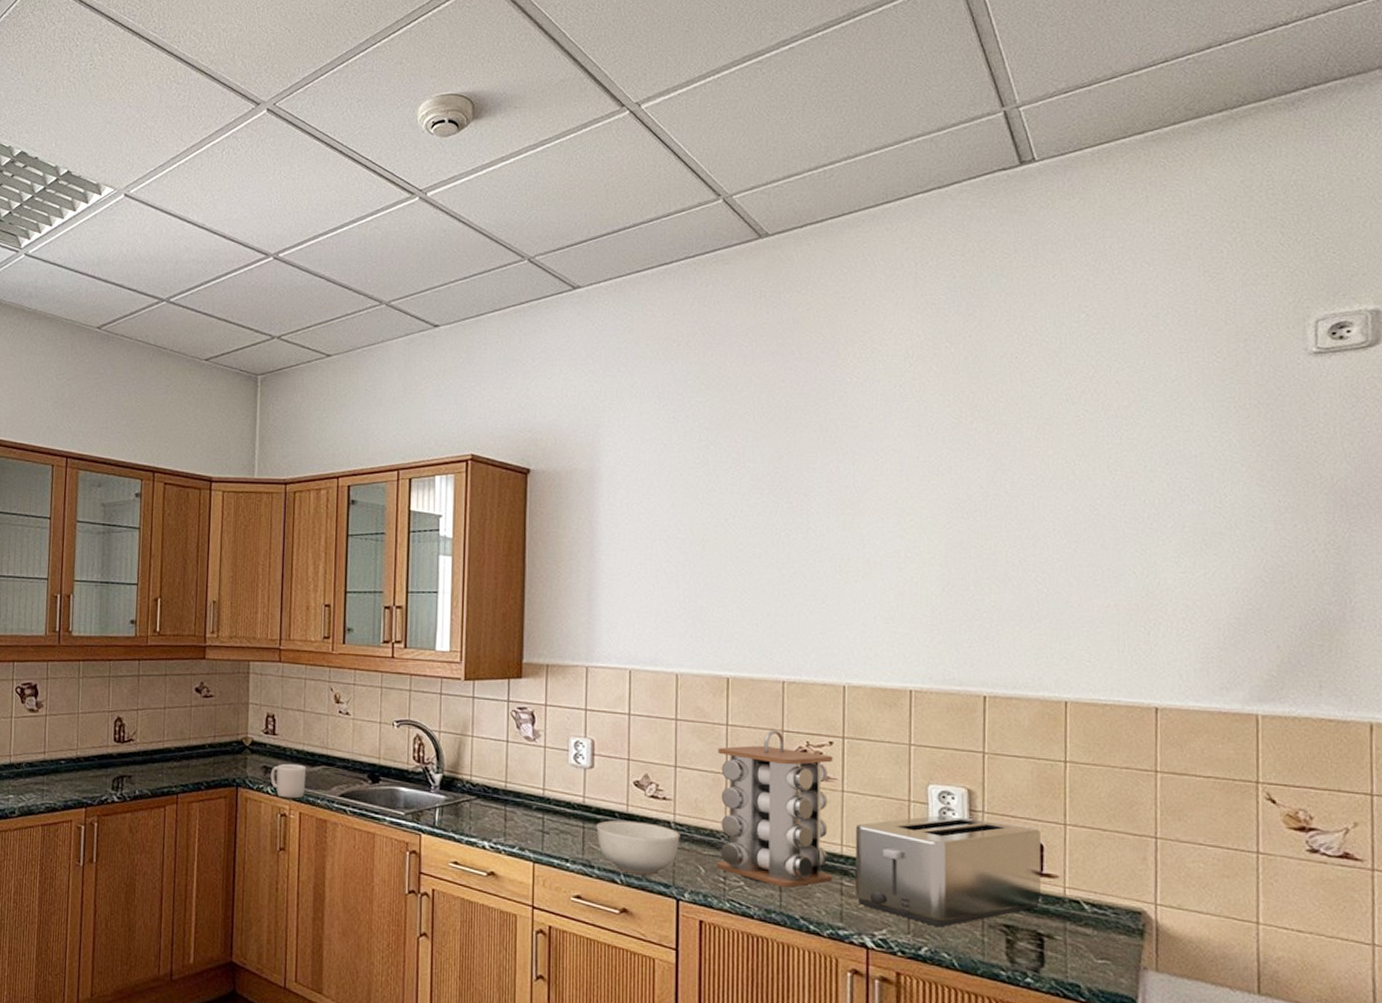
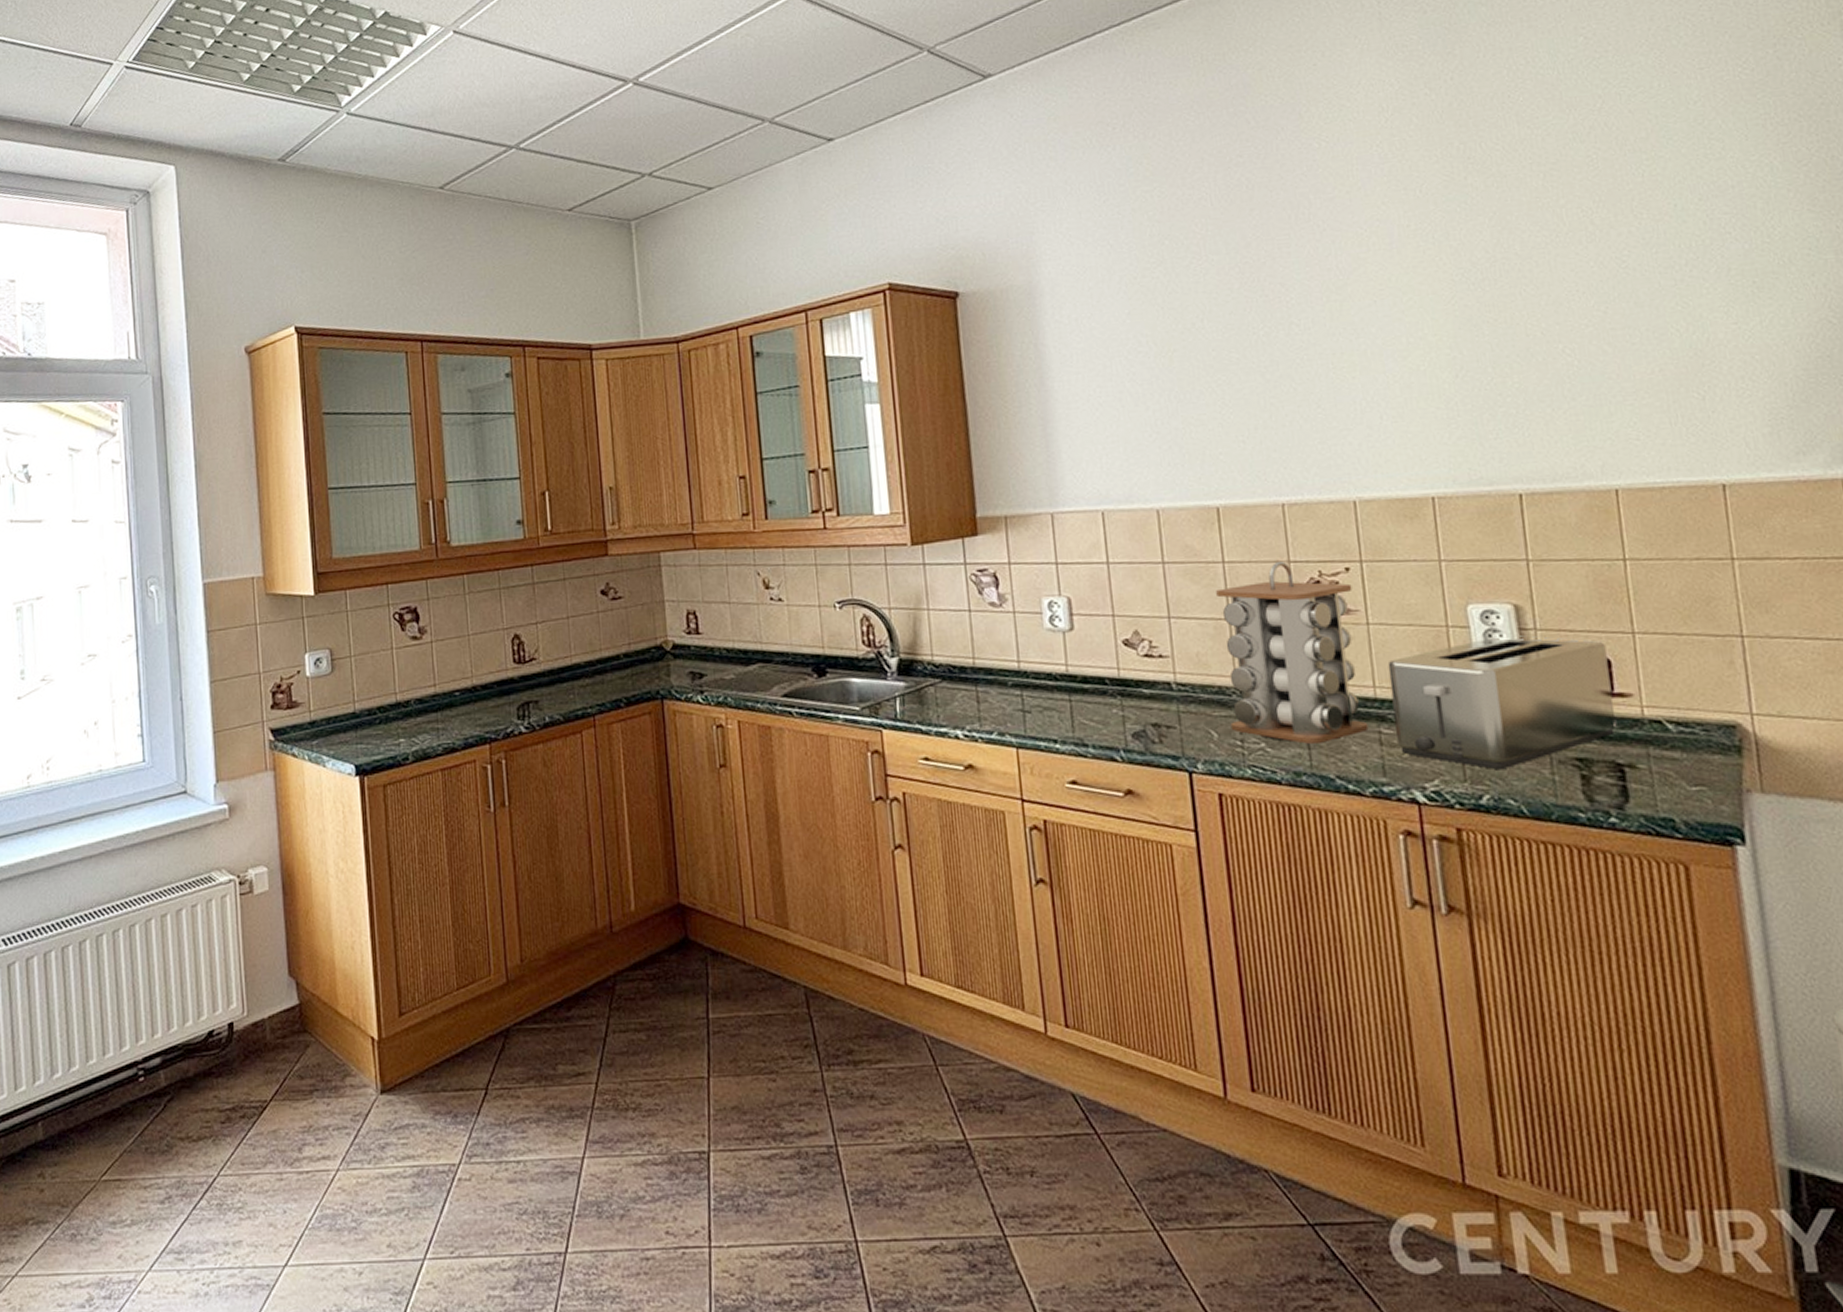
mug: present [270,763,307,799] -> none [699,664,742,706]
bowl: present [596,820,680,876] -> none [1085,686,1185,749]

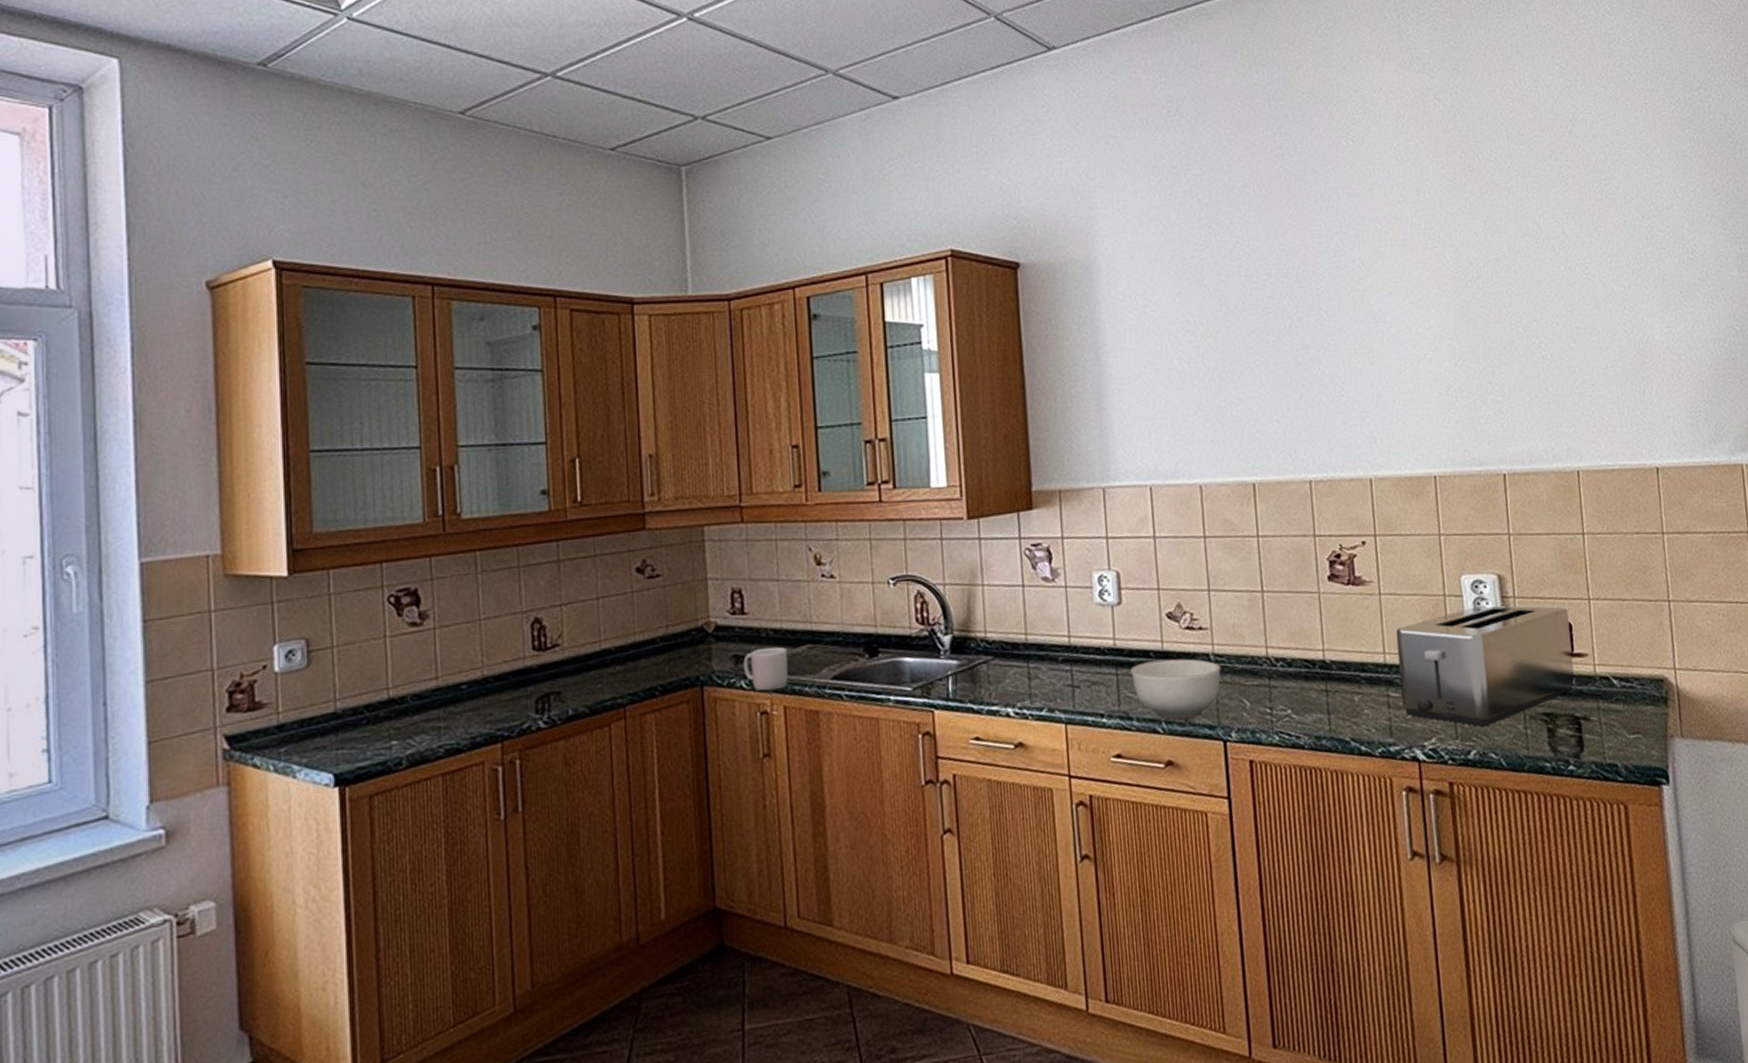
mug: none [699,664,742,706] -> present [743,646,789,692]
bowl: none [1085,686,1185,749] -> present [1130,658,1221,720]
spice rack: present [1216,561,1369,744] -> none [1251,535,1379,709]

